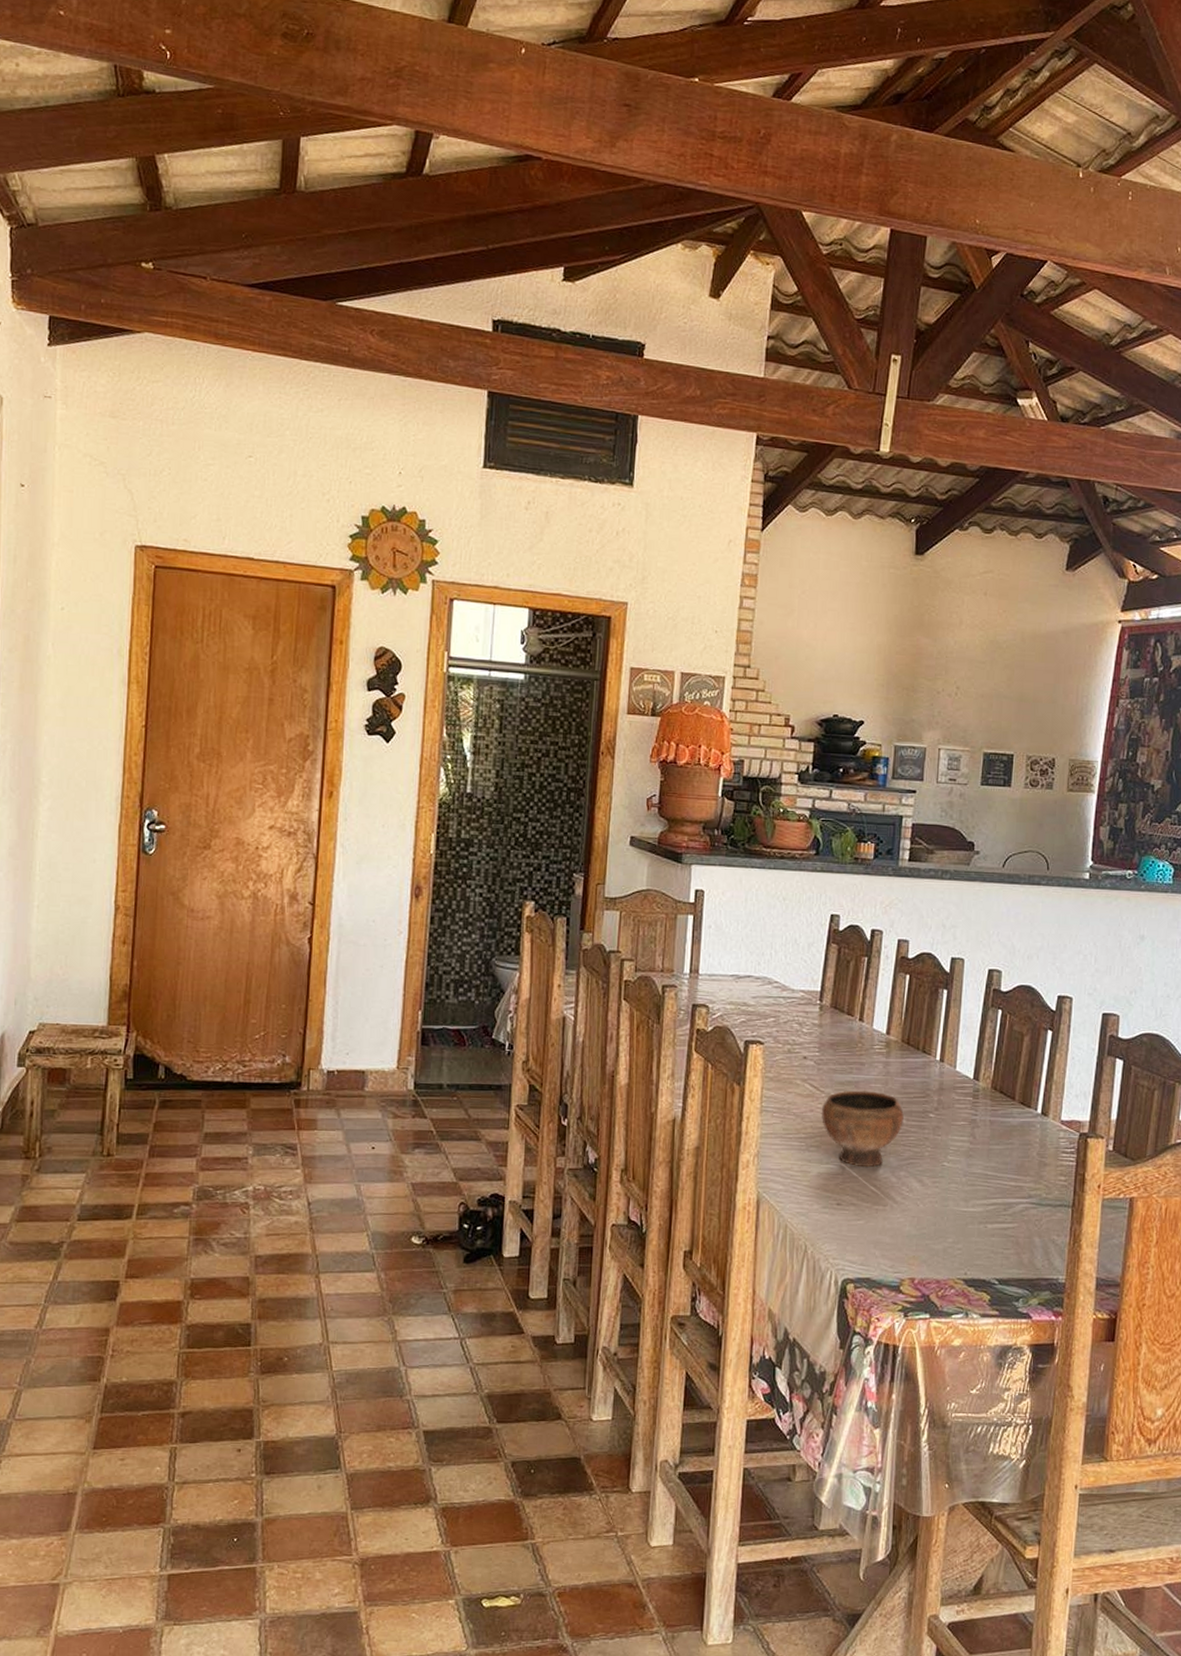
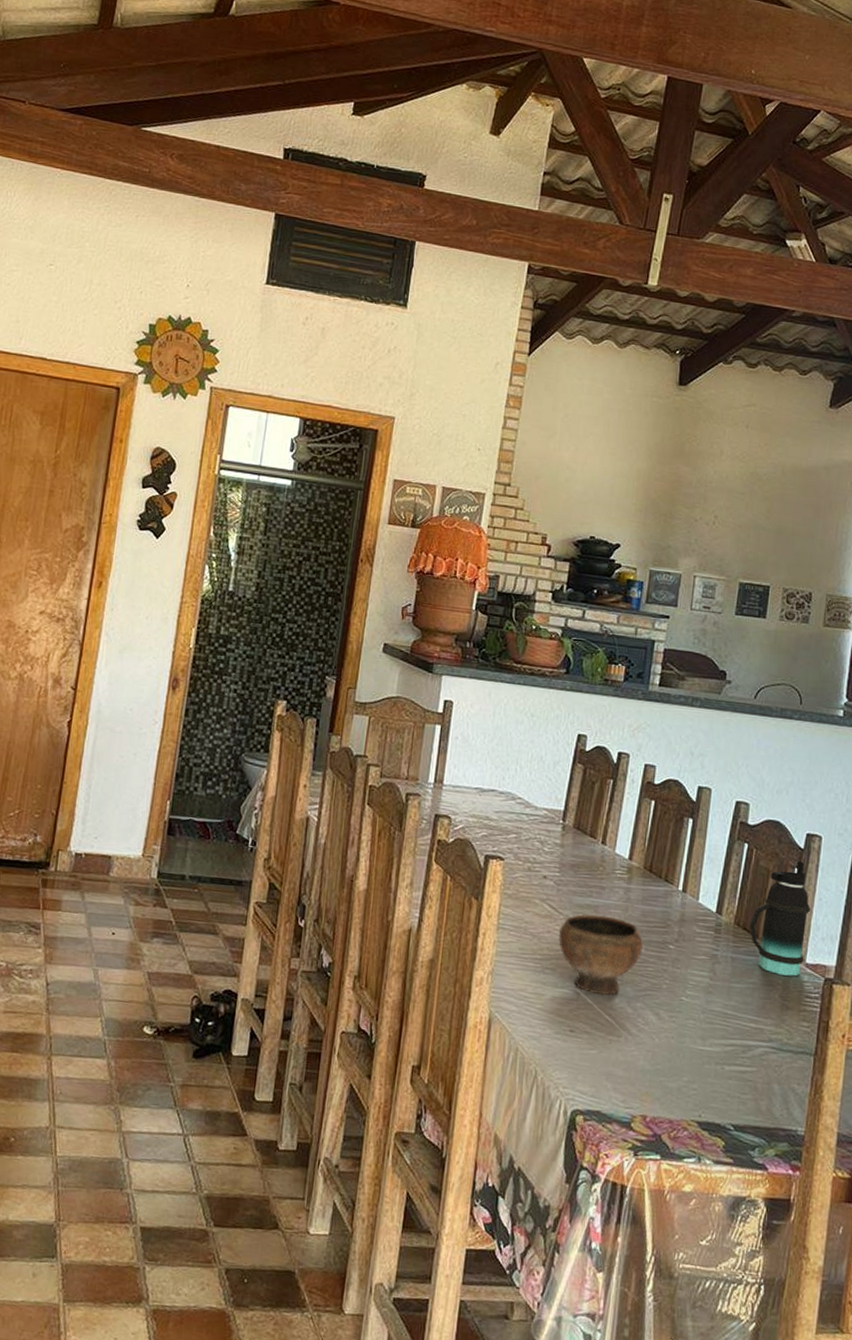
bottle: none [1006,1023,1065,1134] -> present [749,861,811,977]

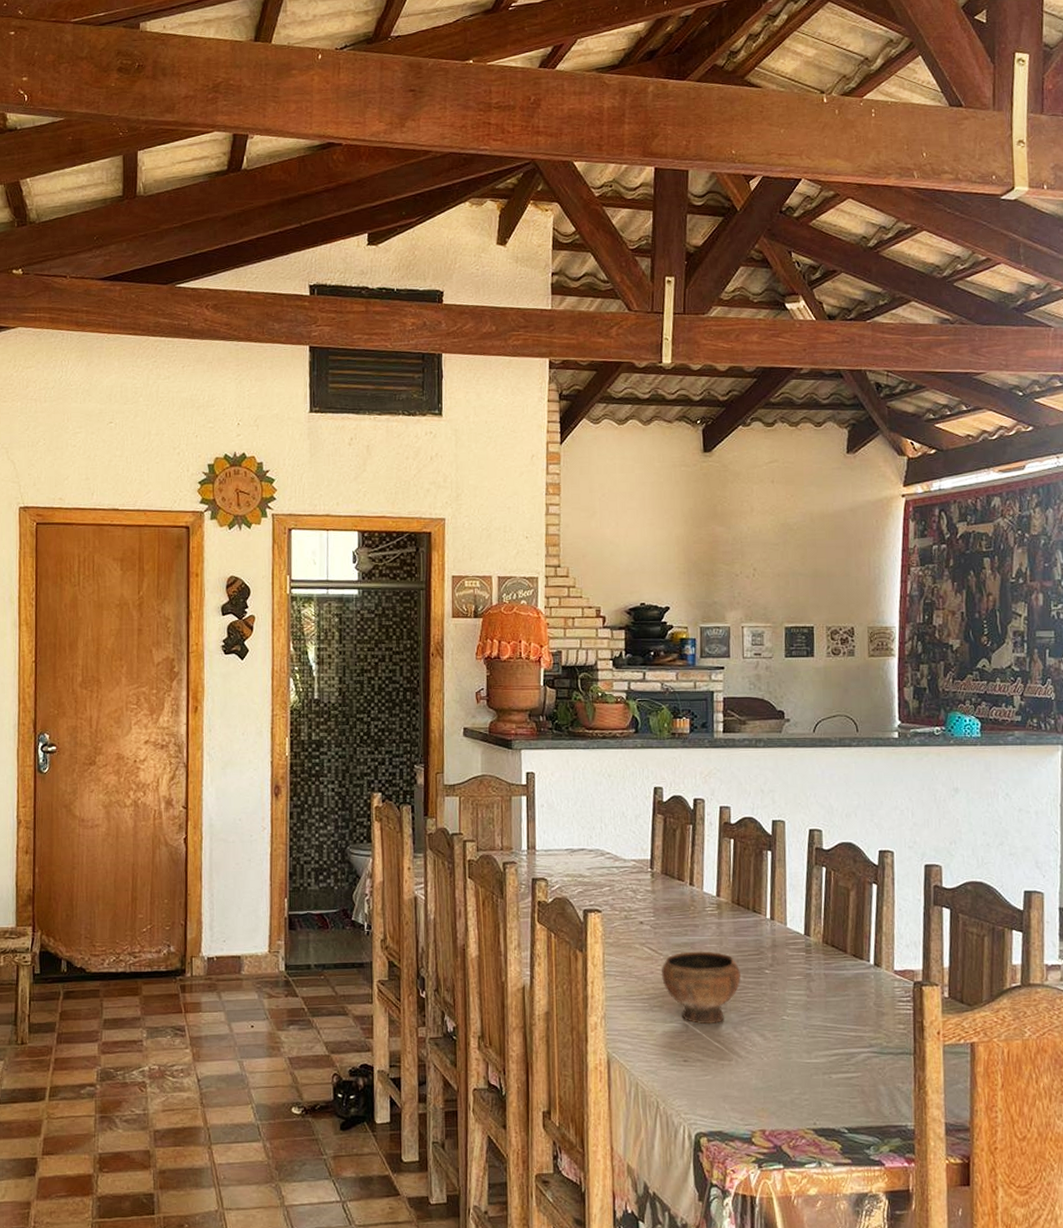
bottle: present [749,861,811,977] -> none [837,877,893,984]

